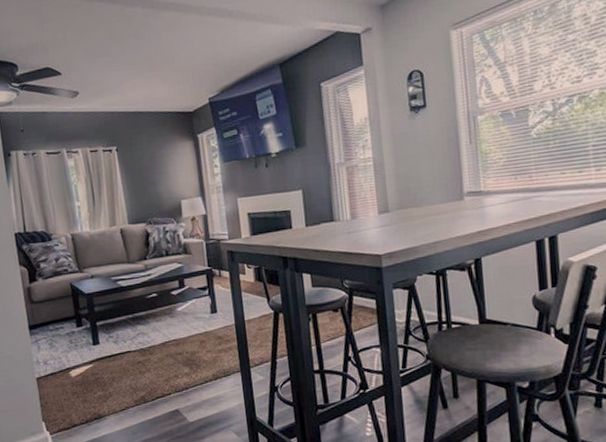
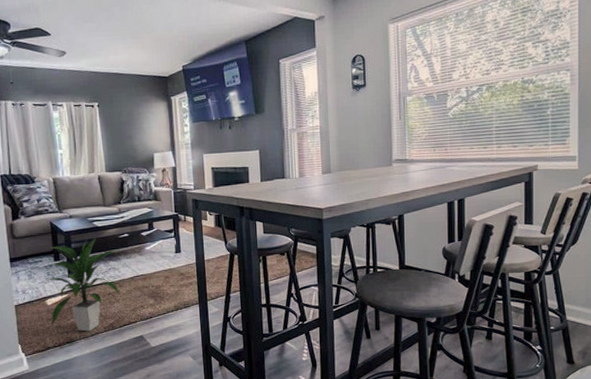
indoor plant: none [70,298,152,406] -> present [47,237,121,332]

